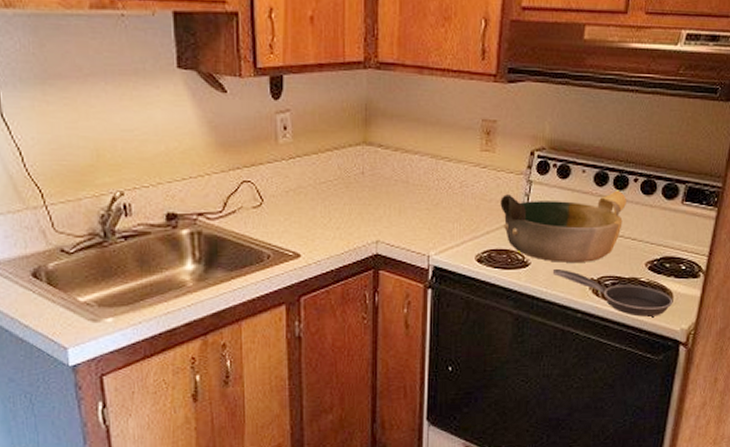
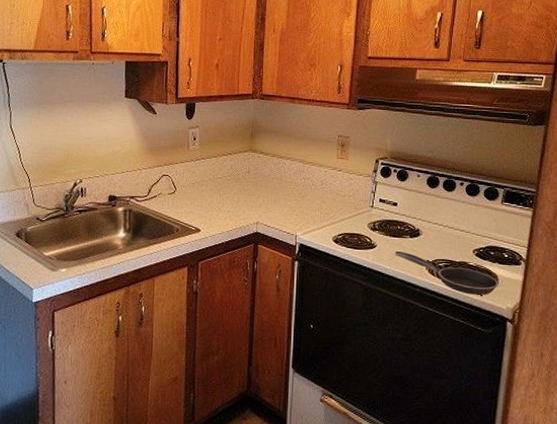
cooking pot: present [500,190,626,262] -> none [352,191,454,247]

